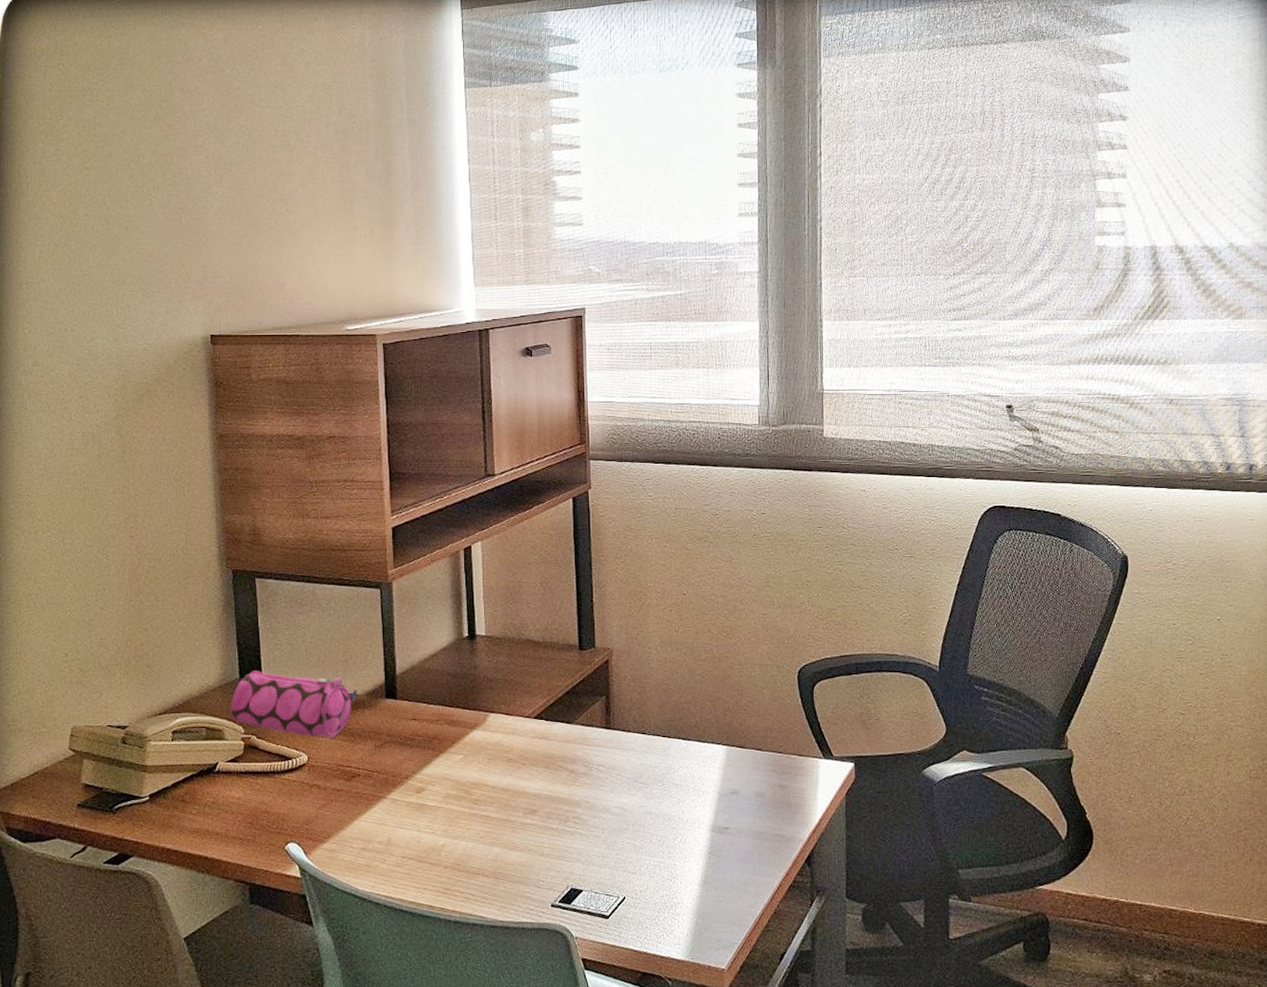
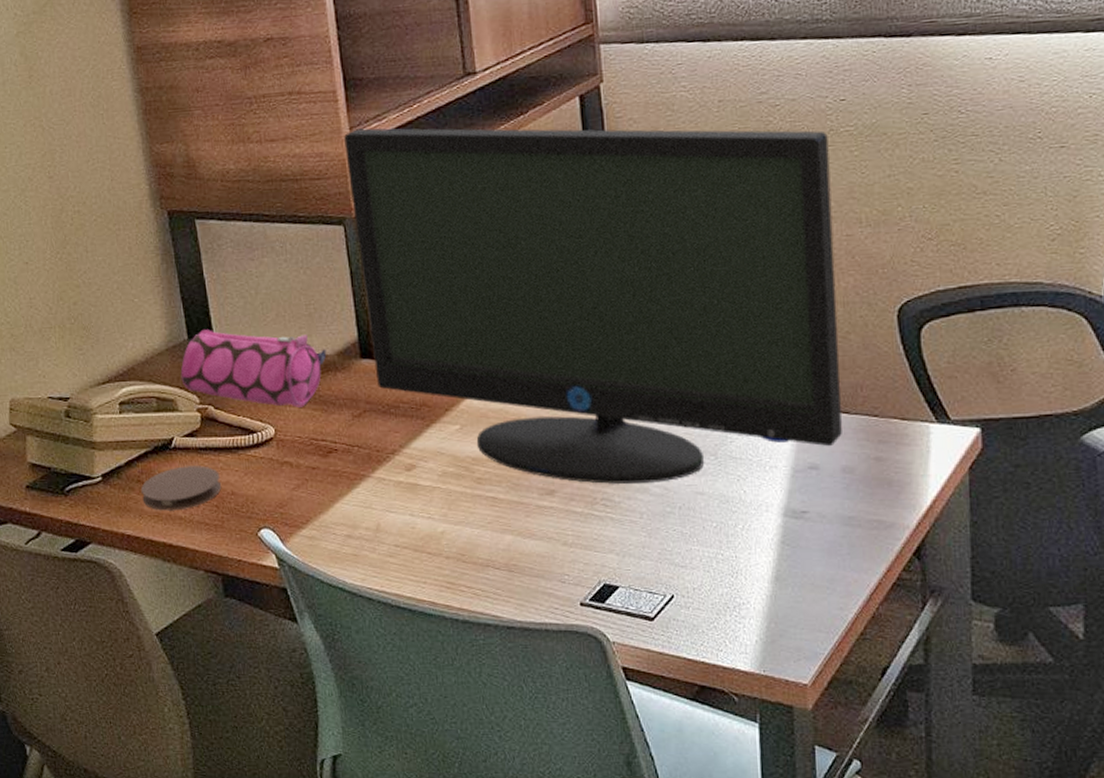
coaster: none [184,787,257,827] -> present [141,465,222,511]
monitor: none [386,512,756,805] -> present [344,128,842,484]

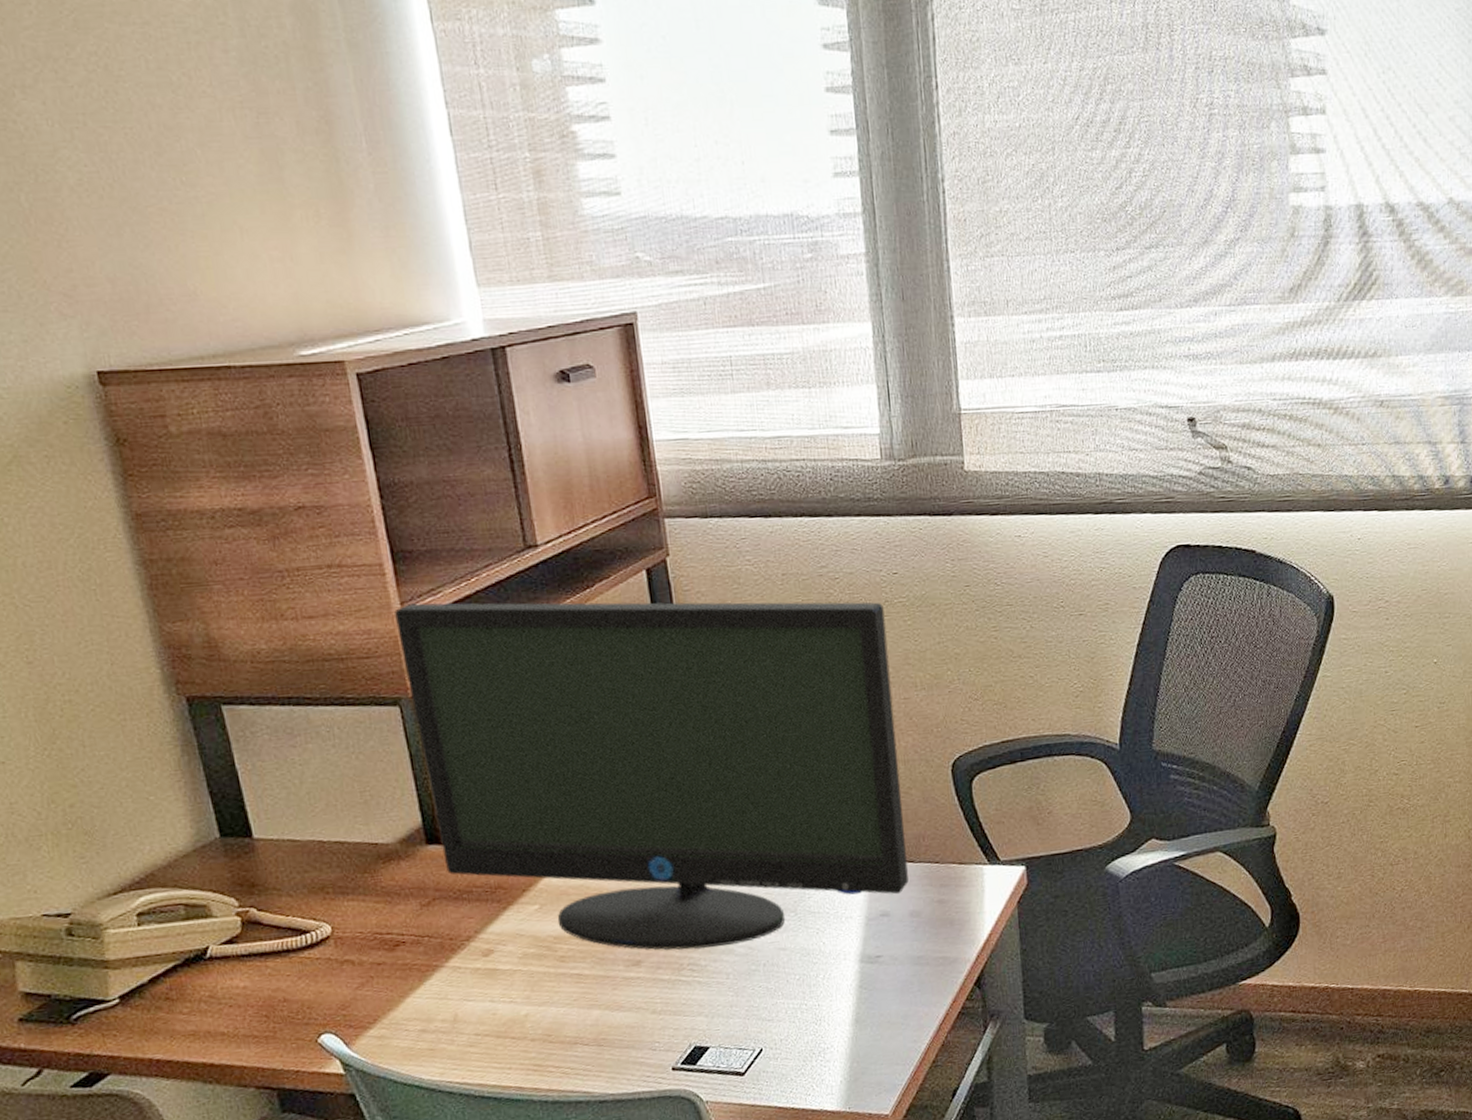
coaster: present [141,465,222,511] -> none [171,974,272,1029]
pencil case: present [180,330,327,408] -> none [213,823,388,902]

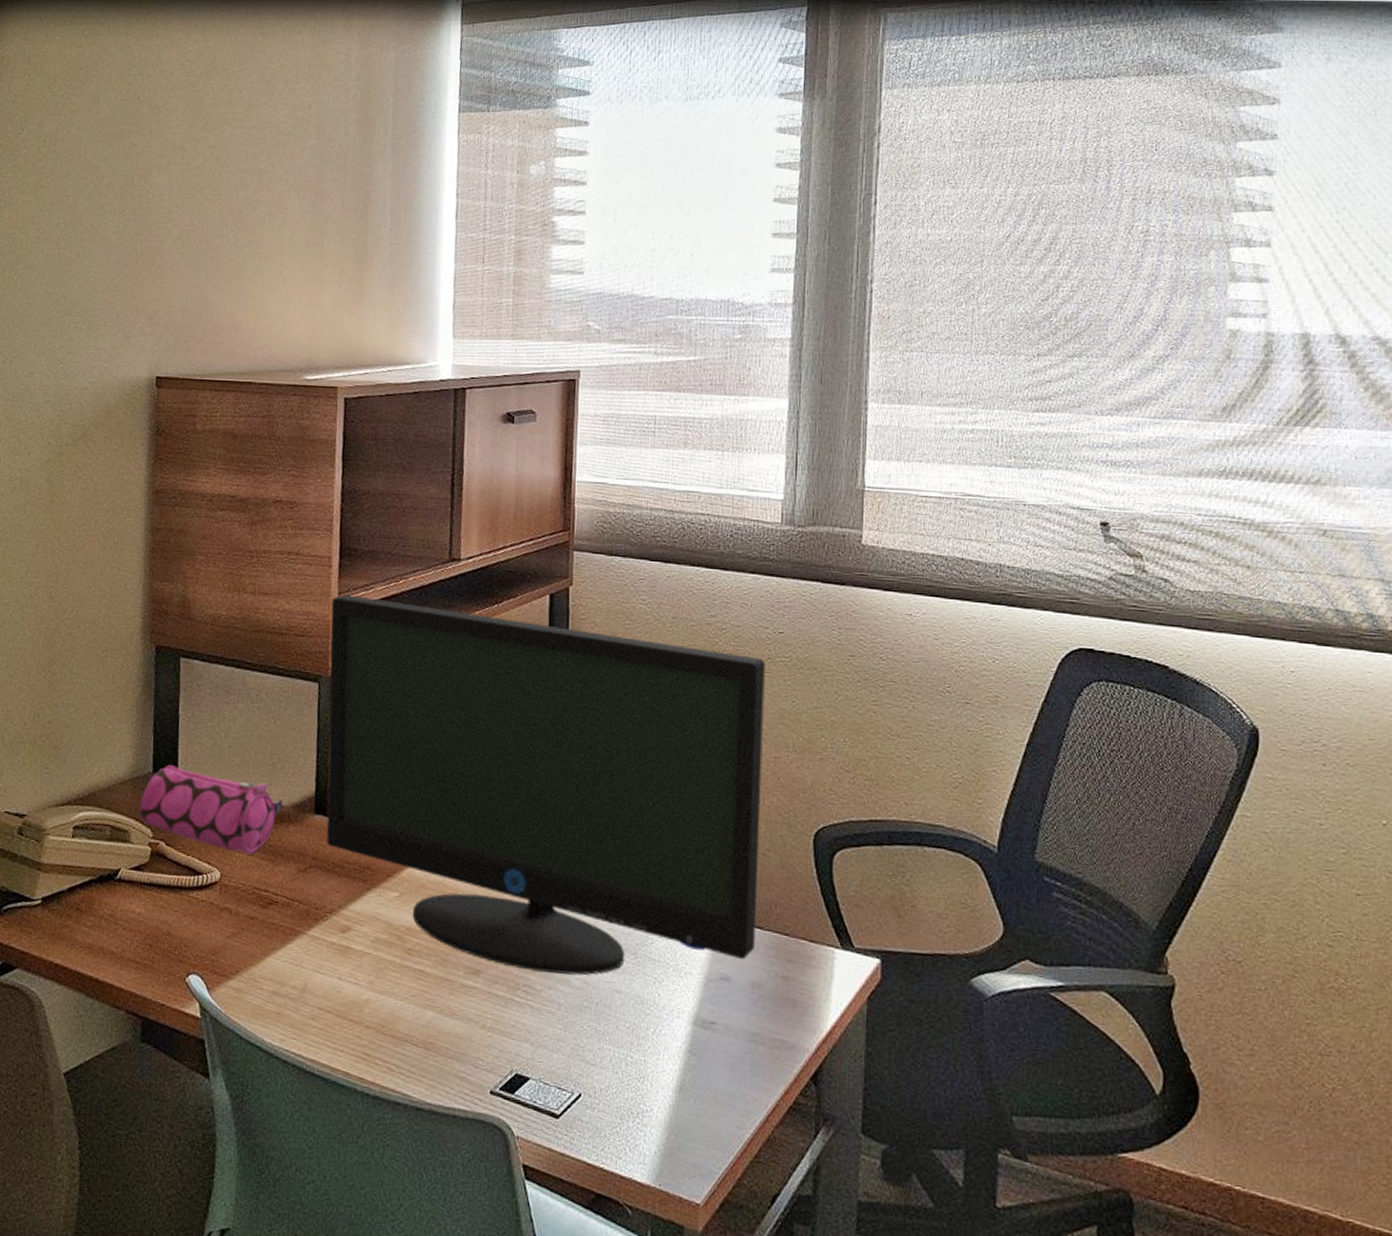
pencil case: none [213,823,388,902] -> present [138,765,283,855]

